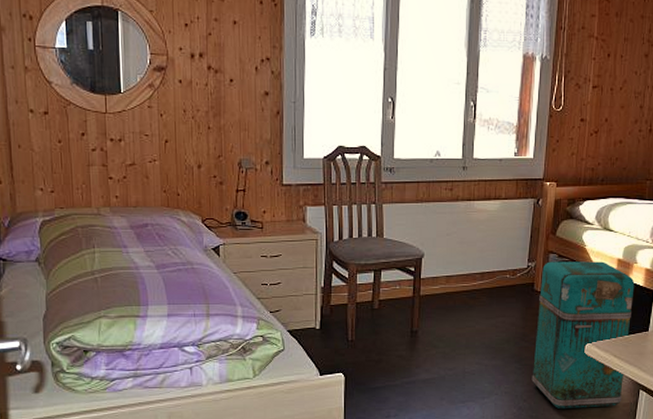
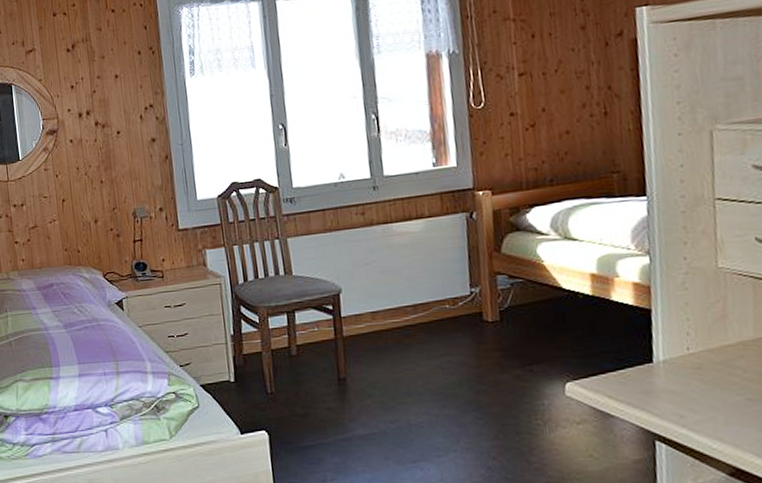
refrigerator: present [531,261,635,410] -> none [490,278,631,469]

